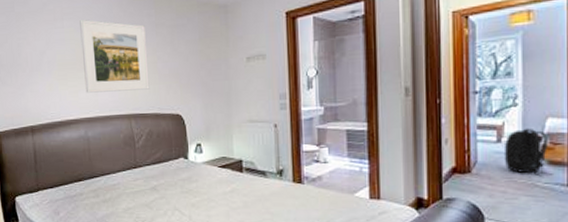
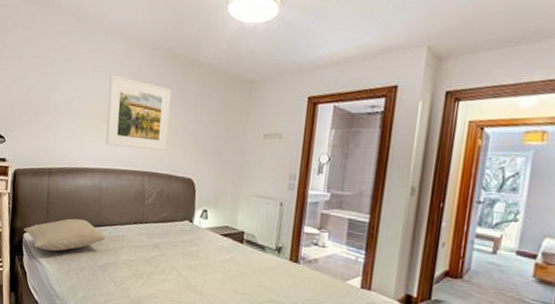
pillow: none [14,174,101,211] -> present [23,218,105,251]
backpack: present [503,128,553,177] -> none [496,244,544,294]

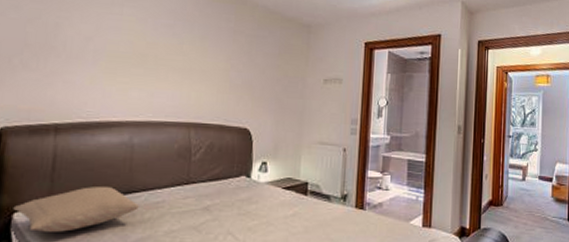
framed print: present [105,75,171,151] -> none [138,11,222,98]

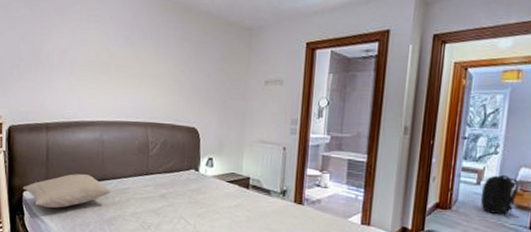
backpack: none [526,170,559,212] -> present [480,174,520,218]

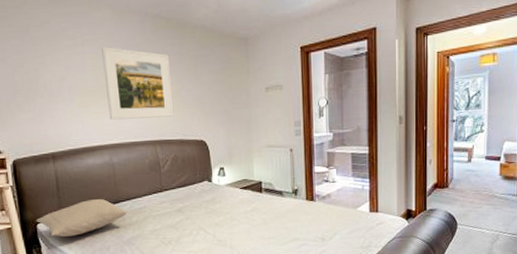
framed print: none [105,24,171,100] -> present [102,47,174,120]
backpack: present [480,174,520,218] -> none [473,150,507,189]

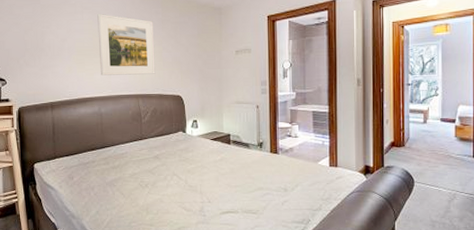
pillow: present [36,199,127,237] -> none [33,144,111,176]

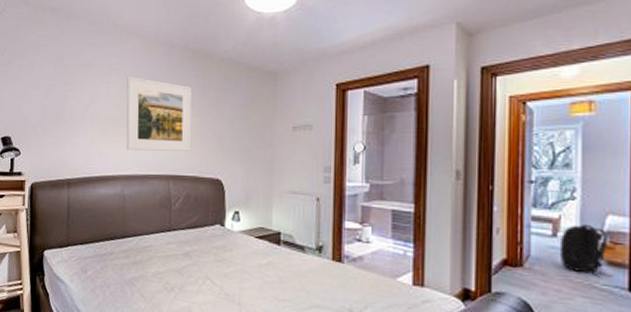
backpack: none [428,112,463,150] -> present [559,223,612,278]

